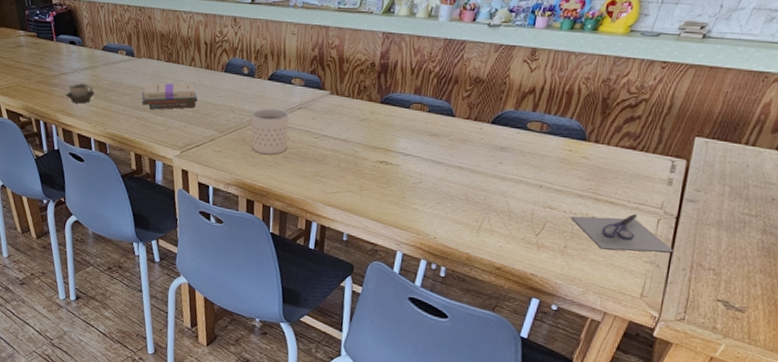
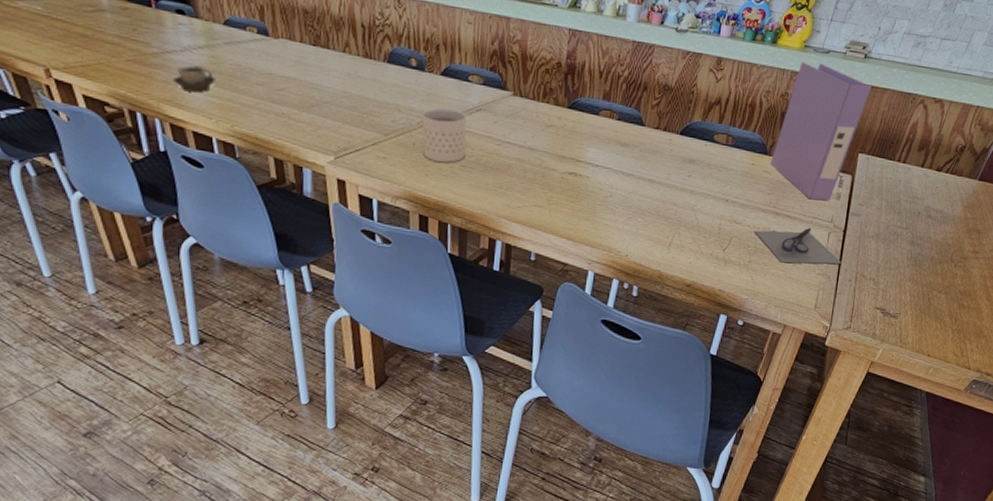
books: present [141,82,198,110] -> none [280,71,355,105]
binder: none [589,46,712,186] -> present [770,61,872,201]

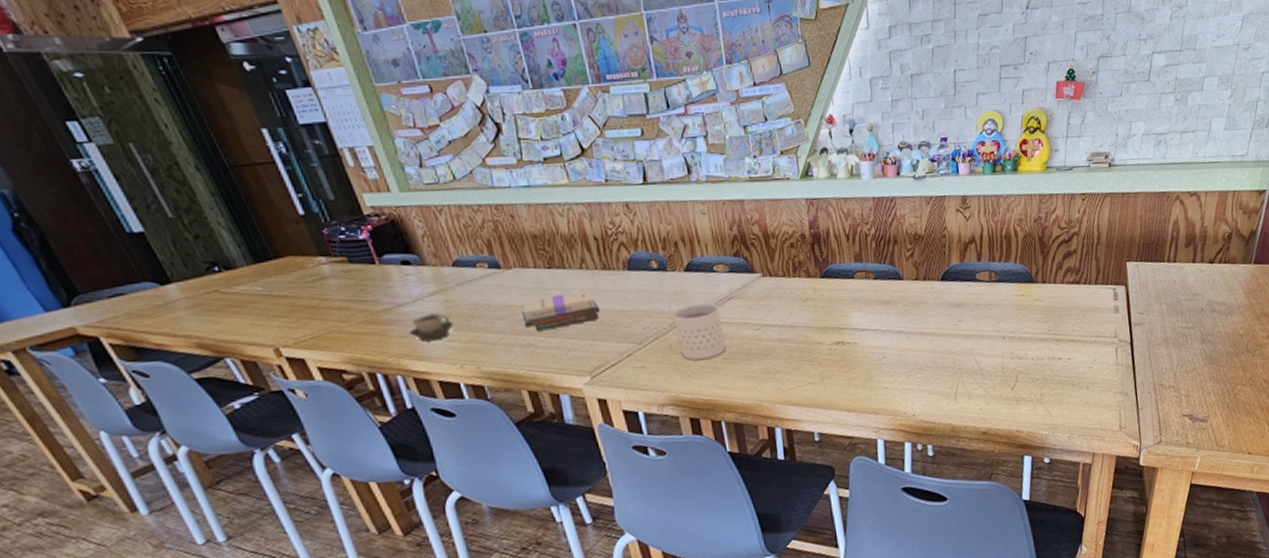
books: none [280,71,355,105] -> present [521,289,601,331]
scissors: present [754,227,842,265] -> none [1039,347,1136,389]
binder: present [770,61,872,201] -> none [1039,180,1124,319]

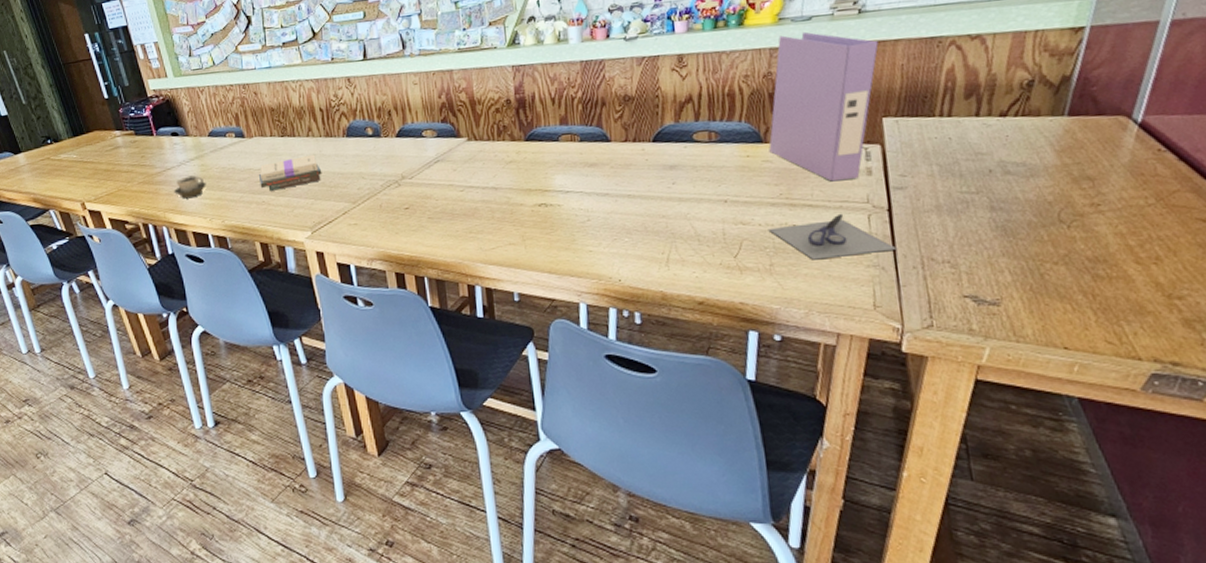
mug: present [673,303,726,361] -> none [384,166,431,220]
binder: none [1039,180,1124,319] -> present [769,31,879,182]
scissors: none [1039,347,1136,389] -> present [768,213,897,260]

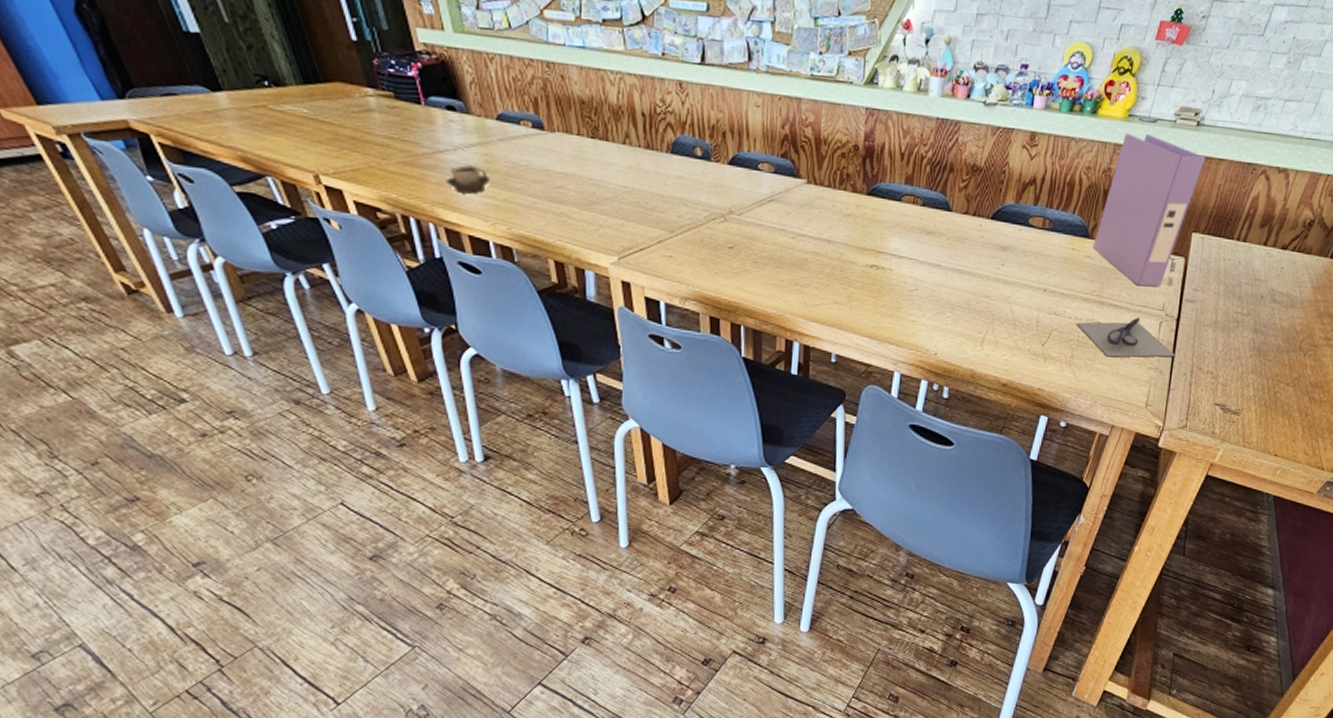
books: present [258,154,322,191] -> none [558,166,638,202]

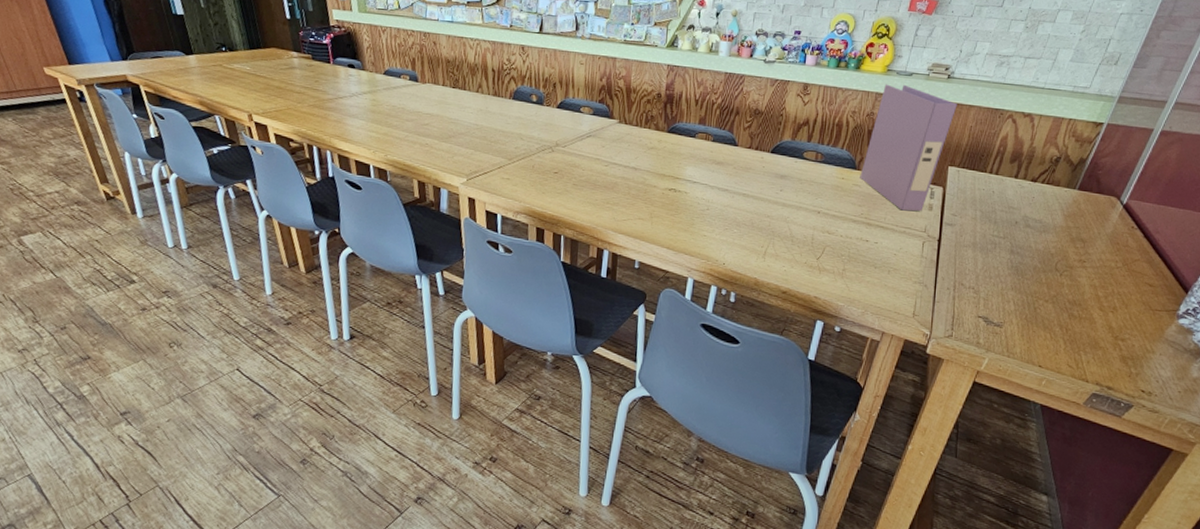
cup: present [445,165,490,194] -> none [342,107,375,129]
scissors: present [1076,317,1175,358] -> none [847,237,938,273]

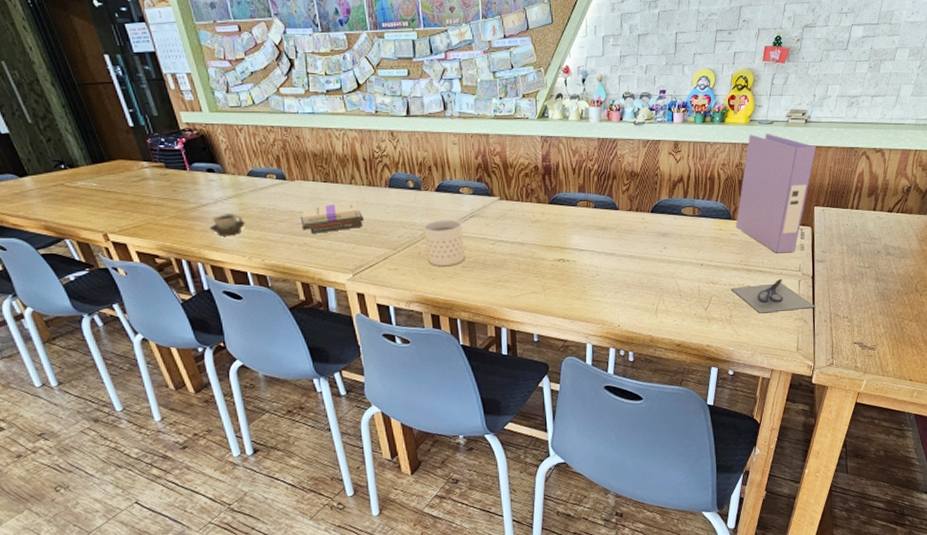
cup: none [342,107,375,129] -> present [209,213,245,236]
books: none [425,109,486,136] -> present [300,201,364,234]
mug: none [540,135,579,183] -> present [424,219,465,267]
scissors: none [847,237,938,273] -> present [730,278,815,313]

